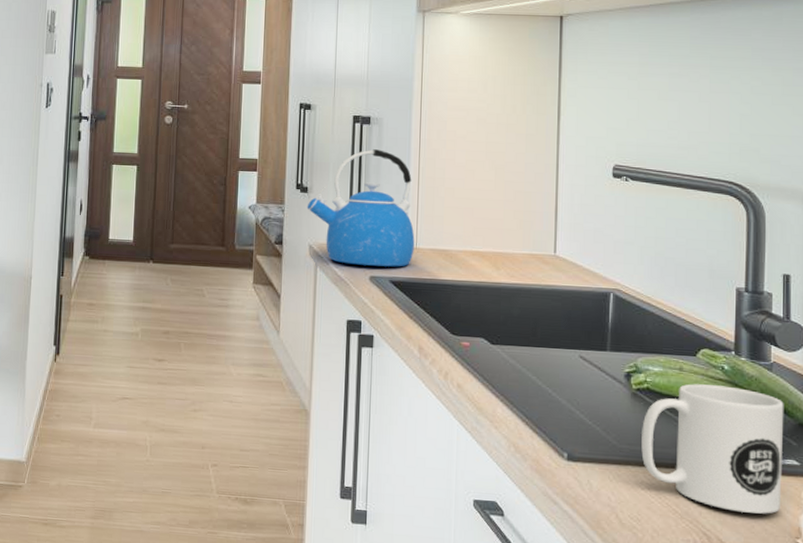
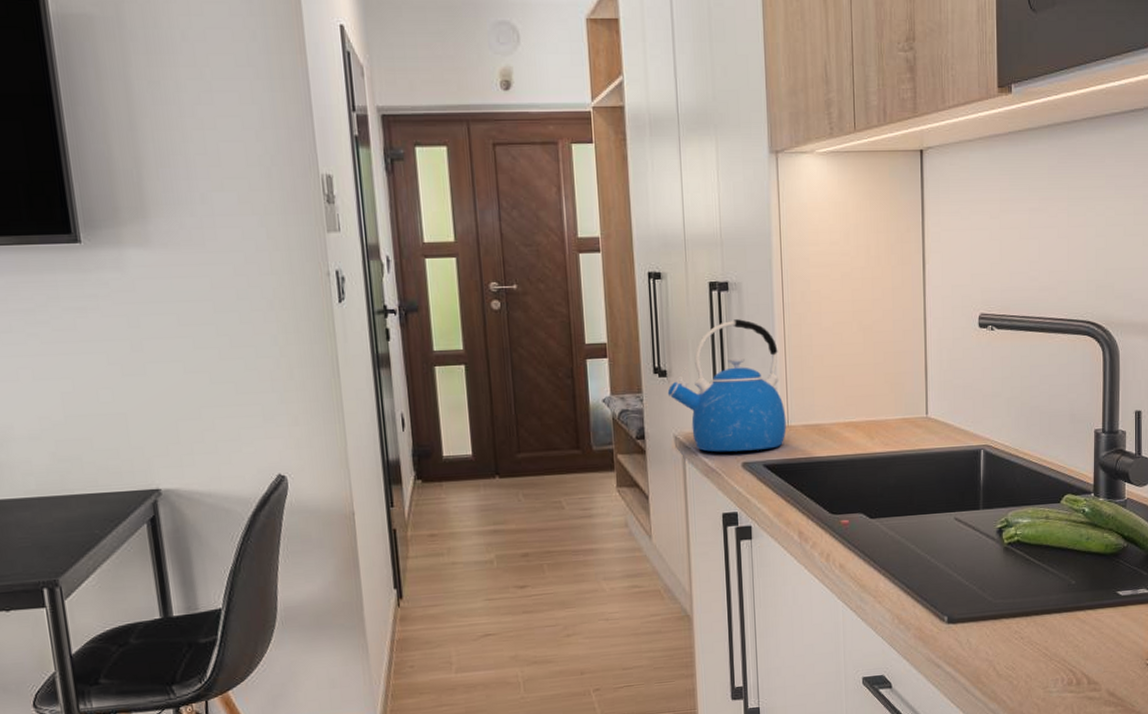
mug: present [641,384,784,514] -> none [1014,528,1137,646]

